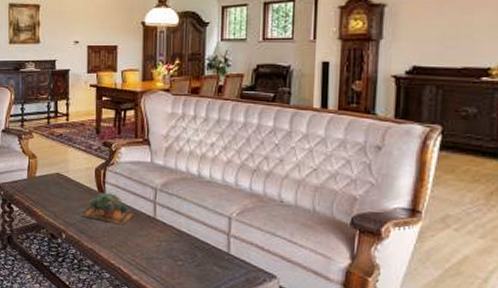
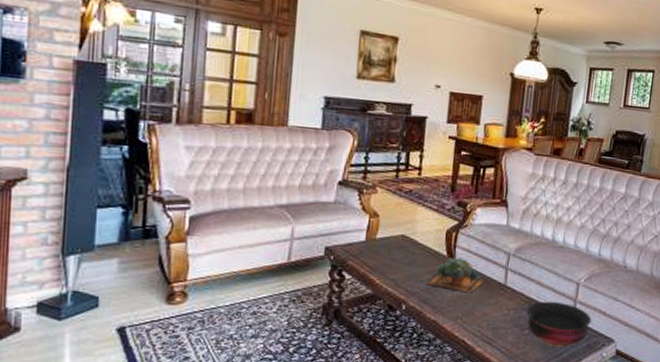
bowl: none [178,234,248,281] -> present [526,301,592,348]

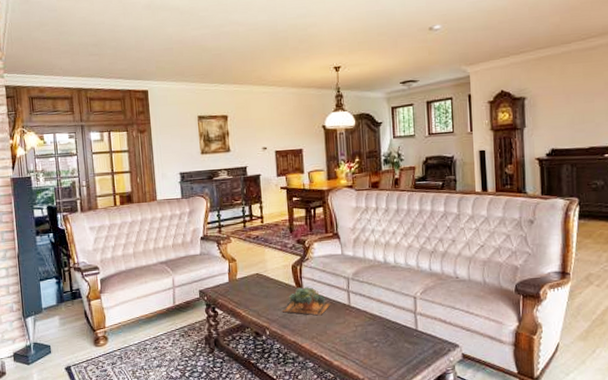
bowl: present [526,301,592,348] -> none [372,315,434,356]

